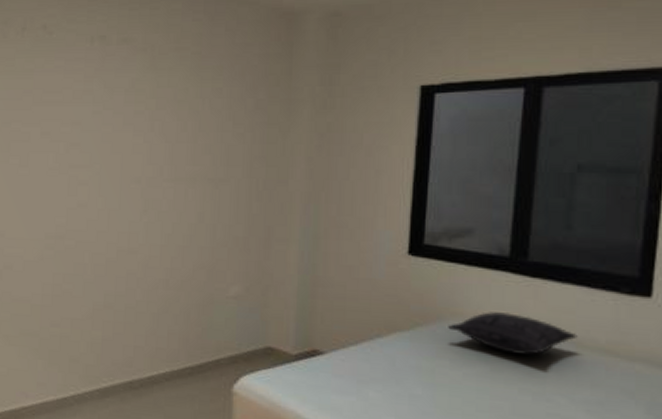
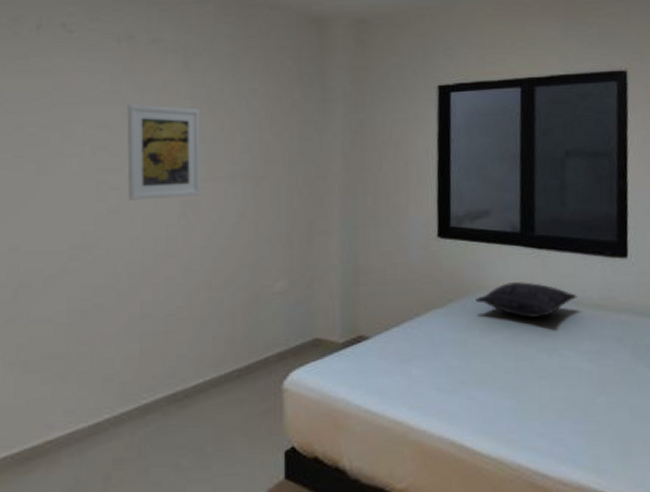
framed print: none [96,104,165,196] -> present [127,104,200,200]

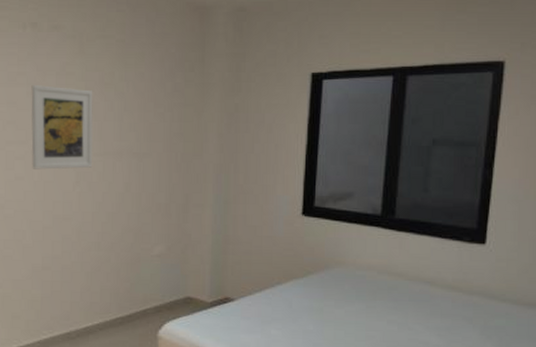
pillow: present [476,282,577,318] -> none [333,260,432,294]

